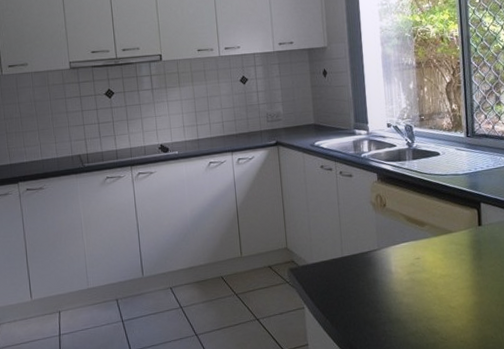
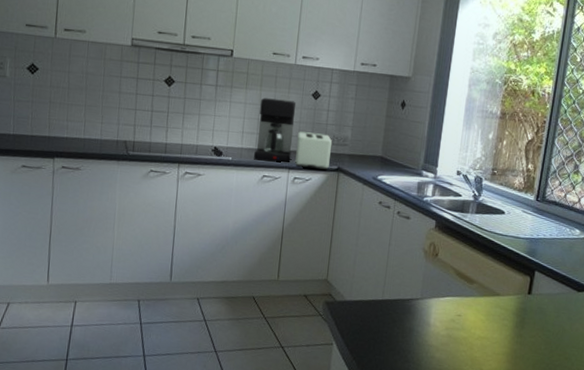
coffee maker: none [195,89,232,149] -> present [254,98,297,163]
toaster: none [234,113,268,149] -> present [295,131,332,171]

